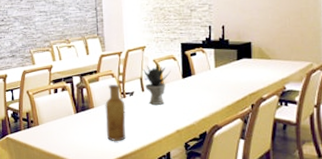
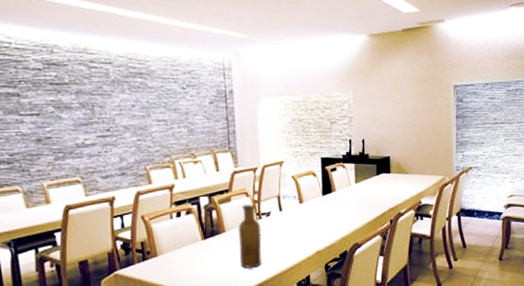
potted plant: present [143,61,171,105] -> none [280,177,310,225]

